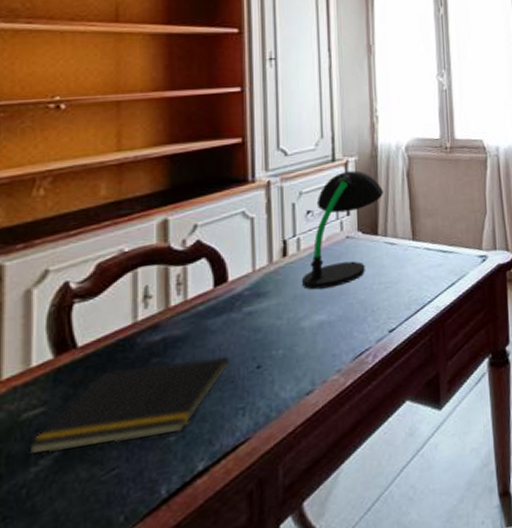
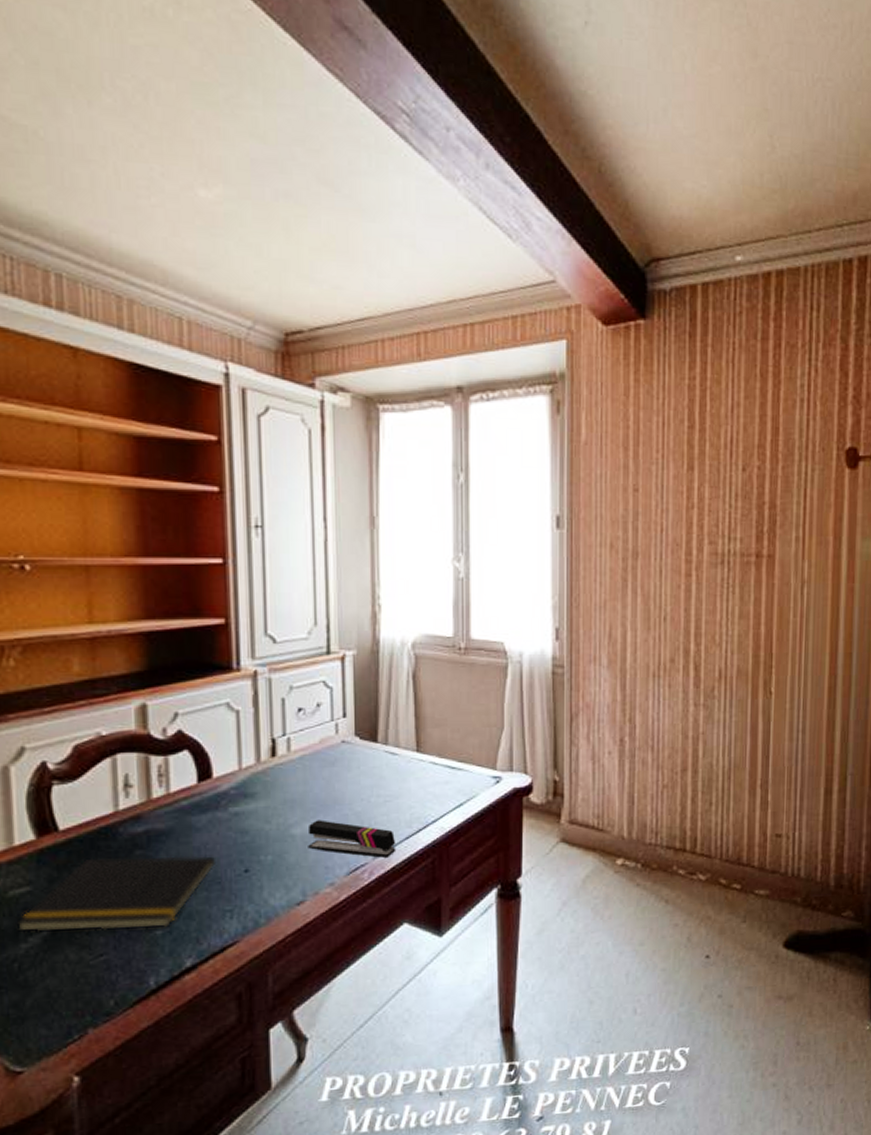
desk lamp: present [301,170,384,290] -> none [291,667,386,796]
stapler: none [316,310,397,341] -> present [308,820,396,858]

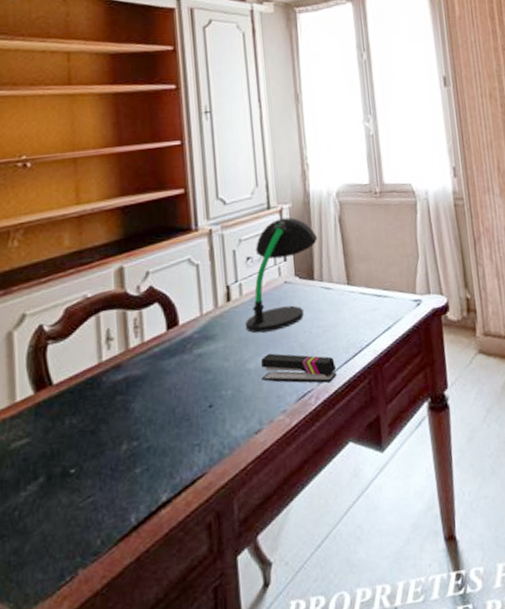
notepad: present [16,856,217,932] -> none [17,395,185,481]
desk lamp: none [291,667,386,796] -> present [245,217,318,333]

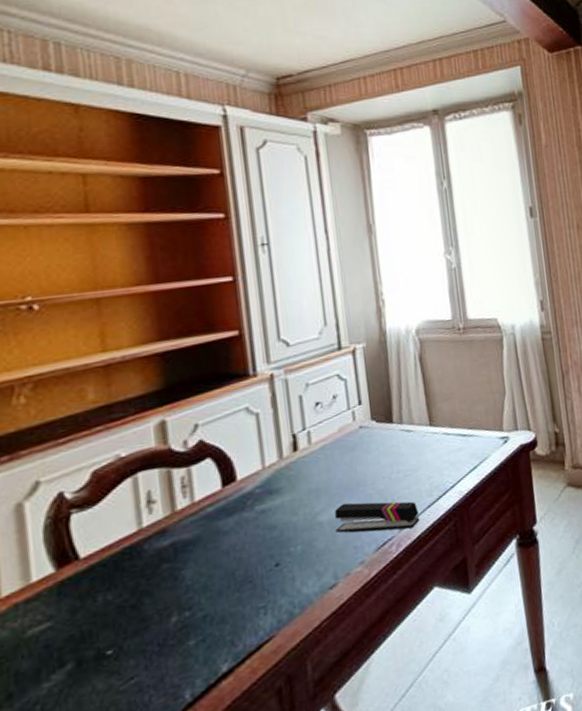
desk lamp: present [245,217,318,333] -> none [315,357,397,483]

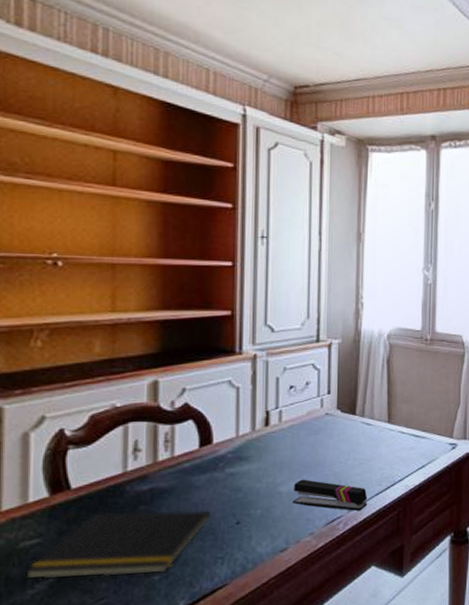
notepad: none [36,556,247,671] -> present [24,510,212,580]

